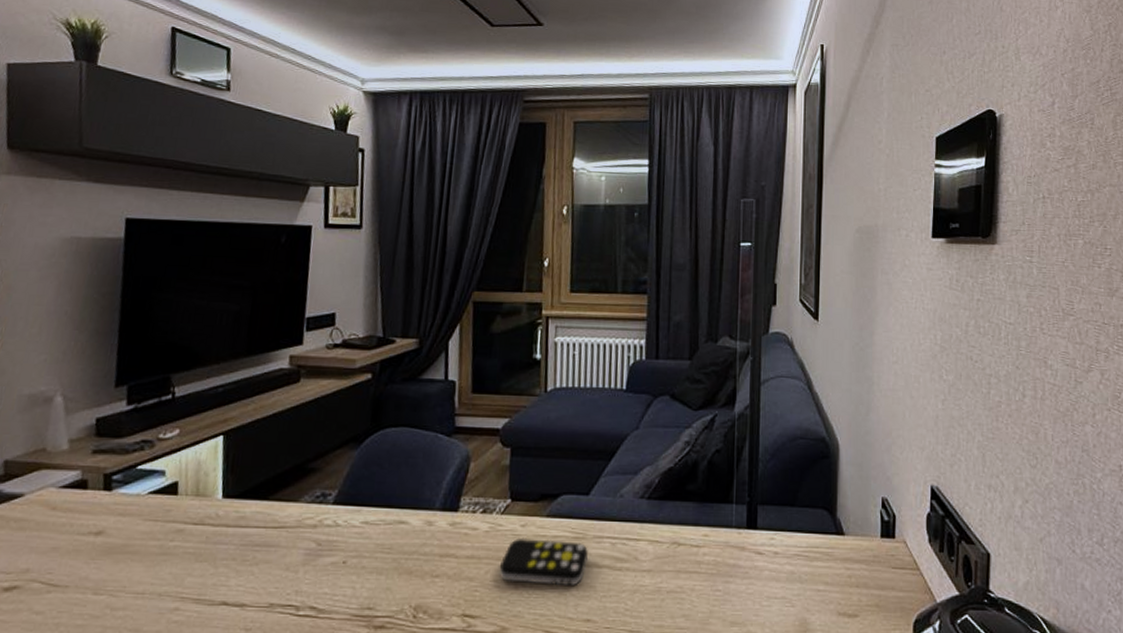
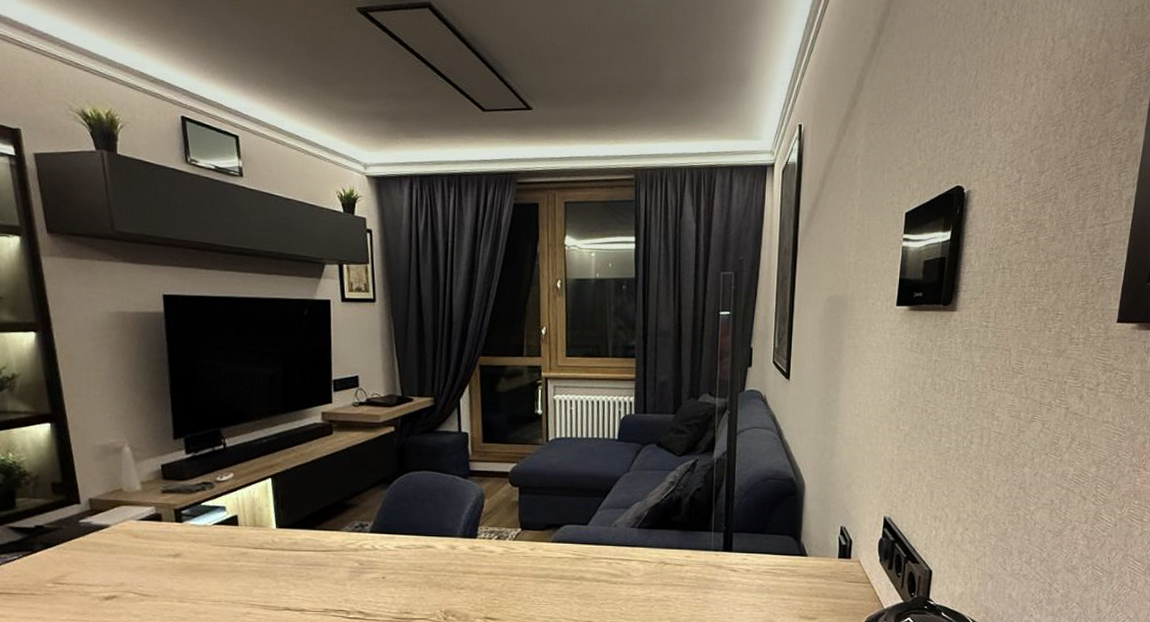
remote control: present [498,537,588,586] -> none [513,558,588,596]

